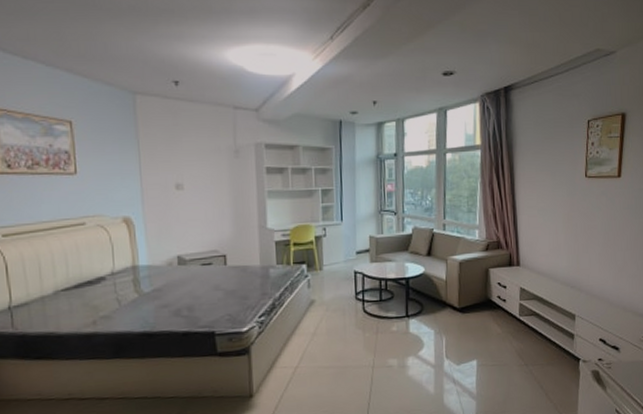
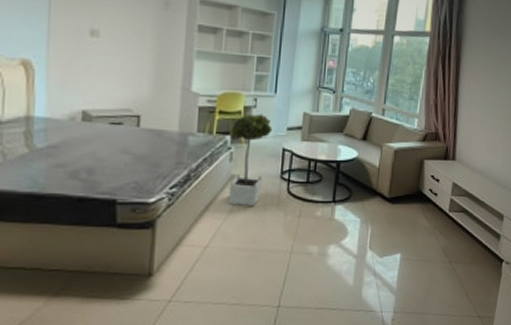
potted tree: none [306,241,343,328] -> present [228,114,273,206]

